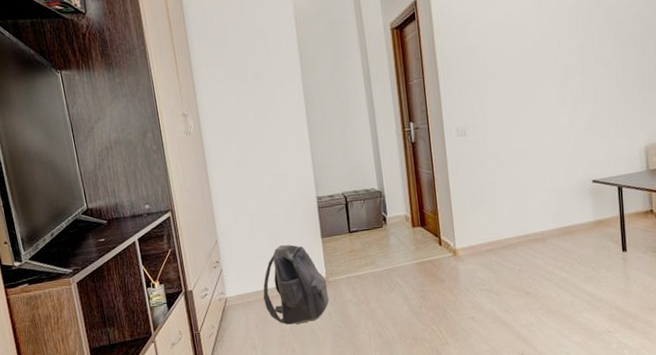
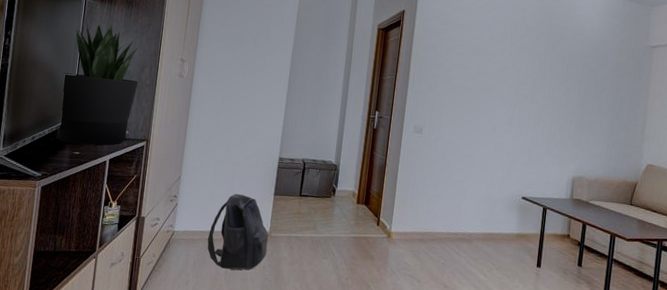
planter: none [60,91,149,232] -> present [56,16,139,146]

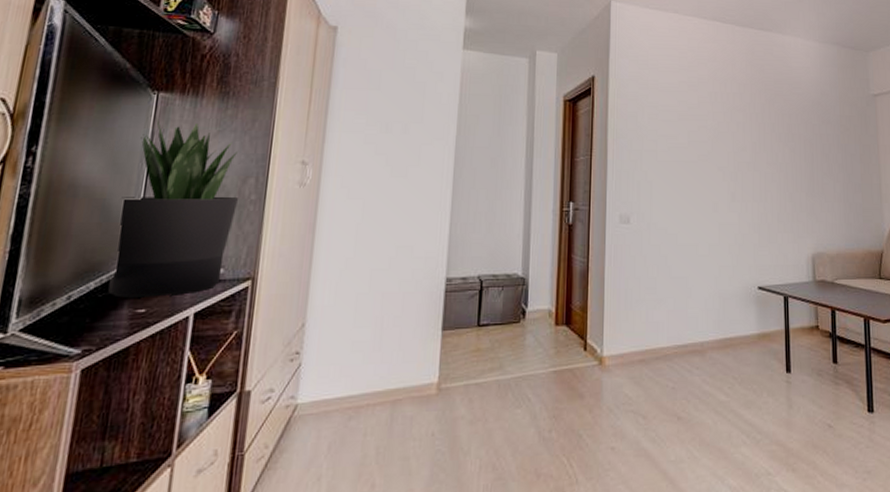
backpack: present [207,194,269,270] -> none [348,336,438,447]

